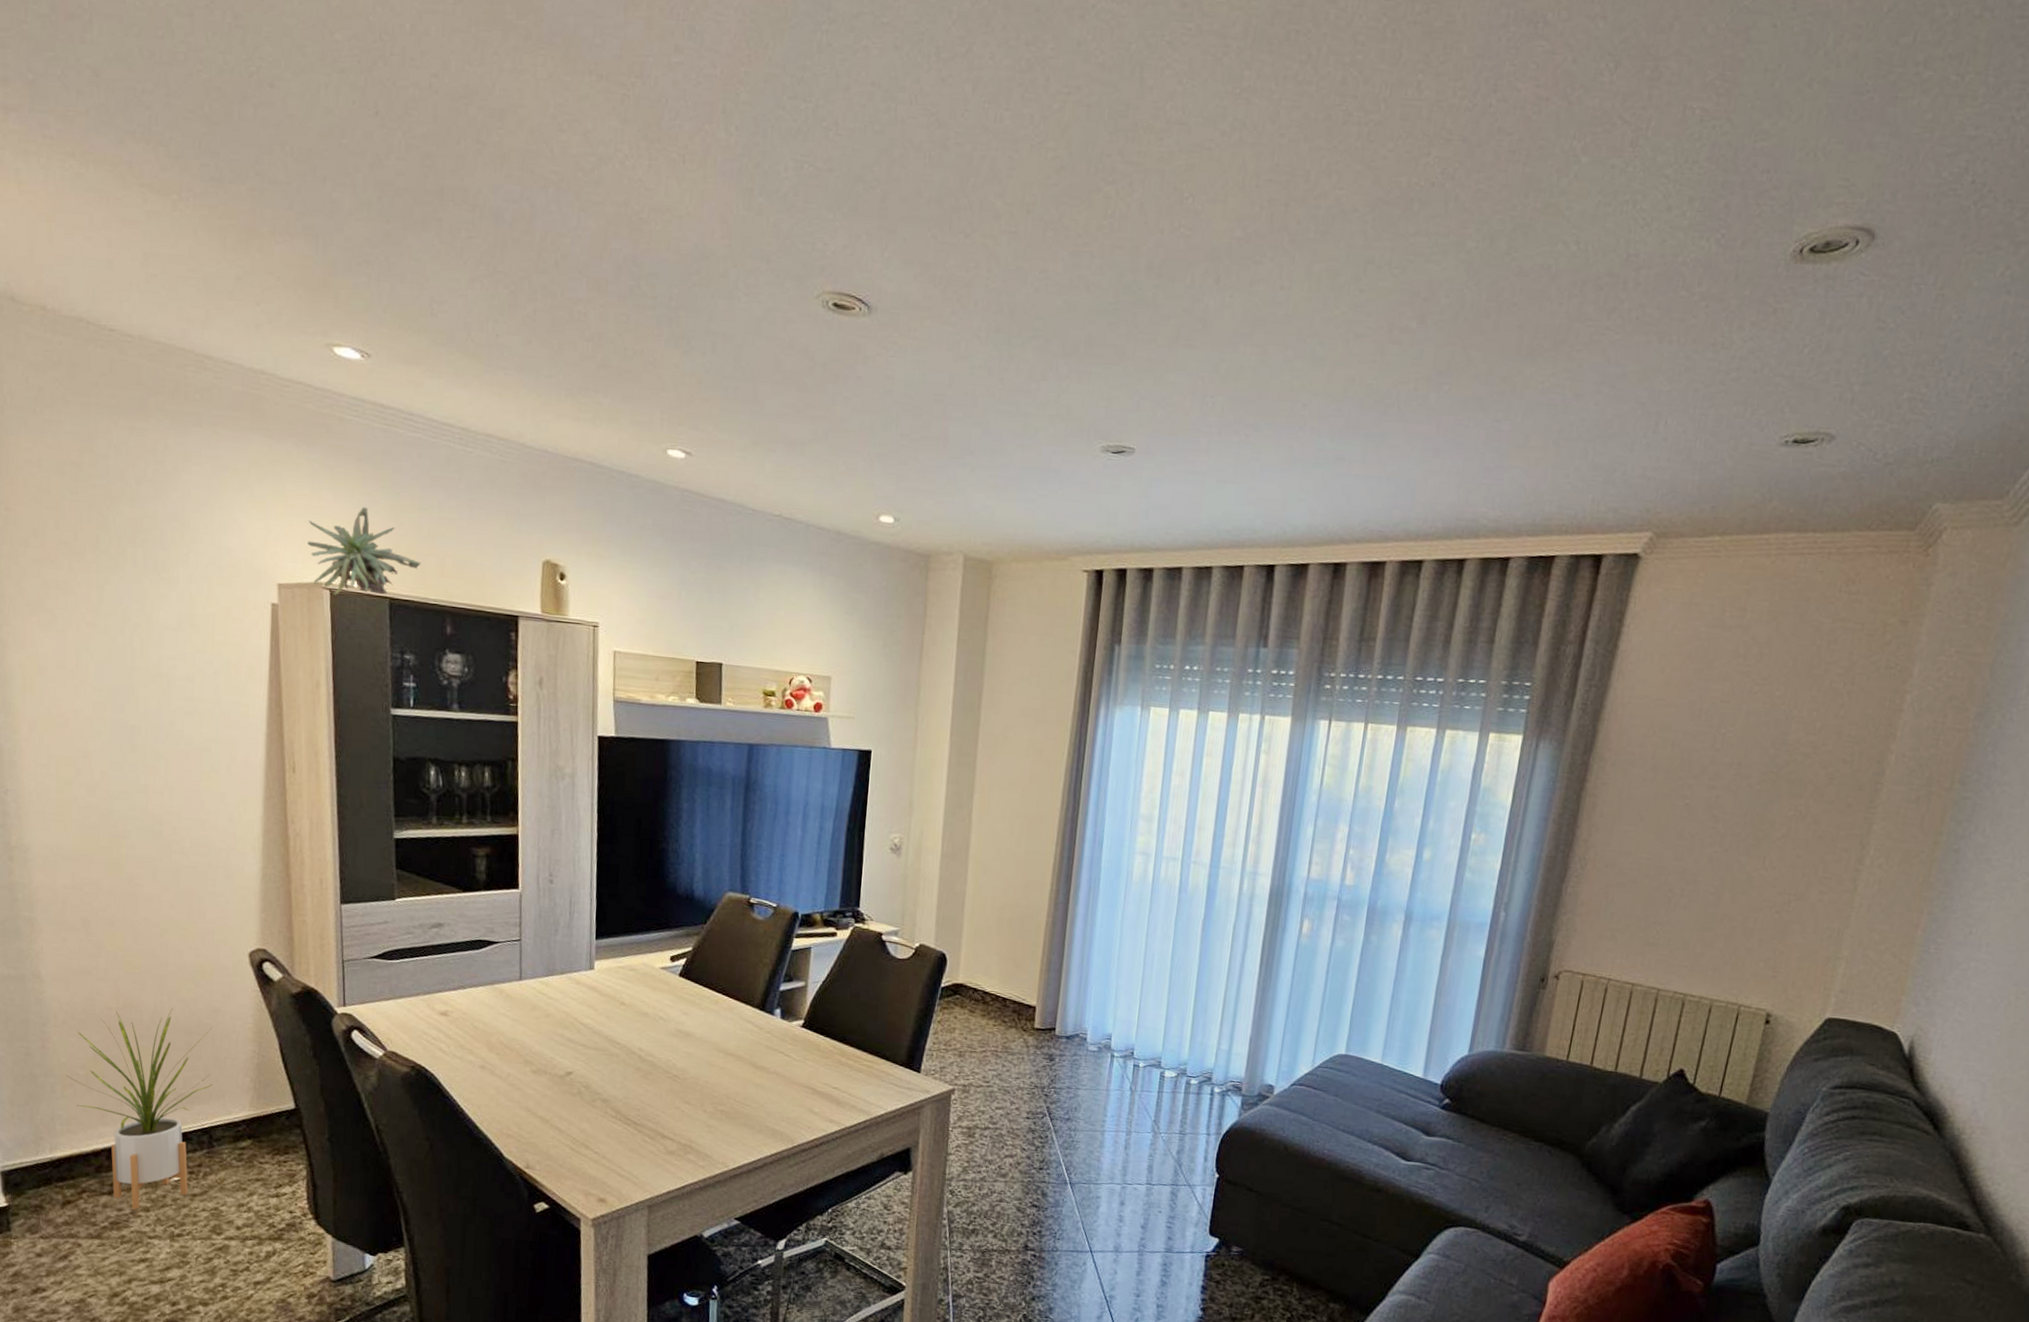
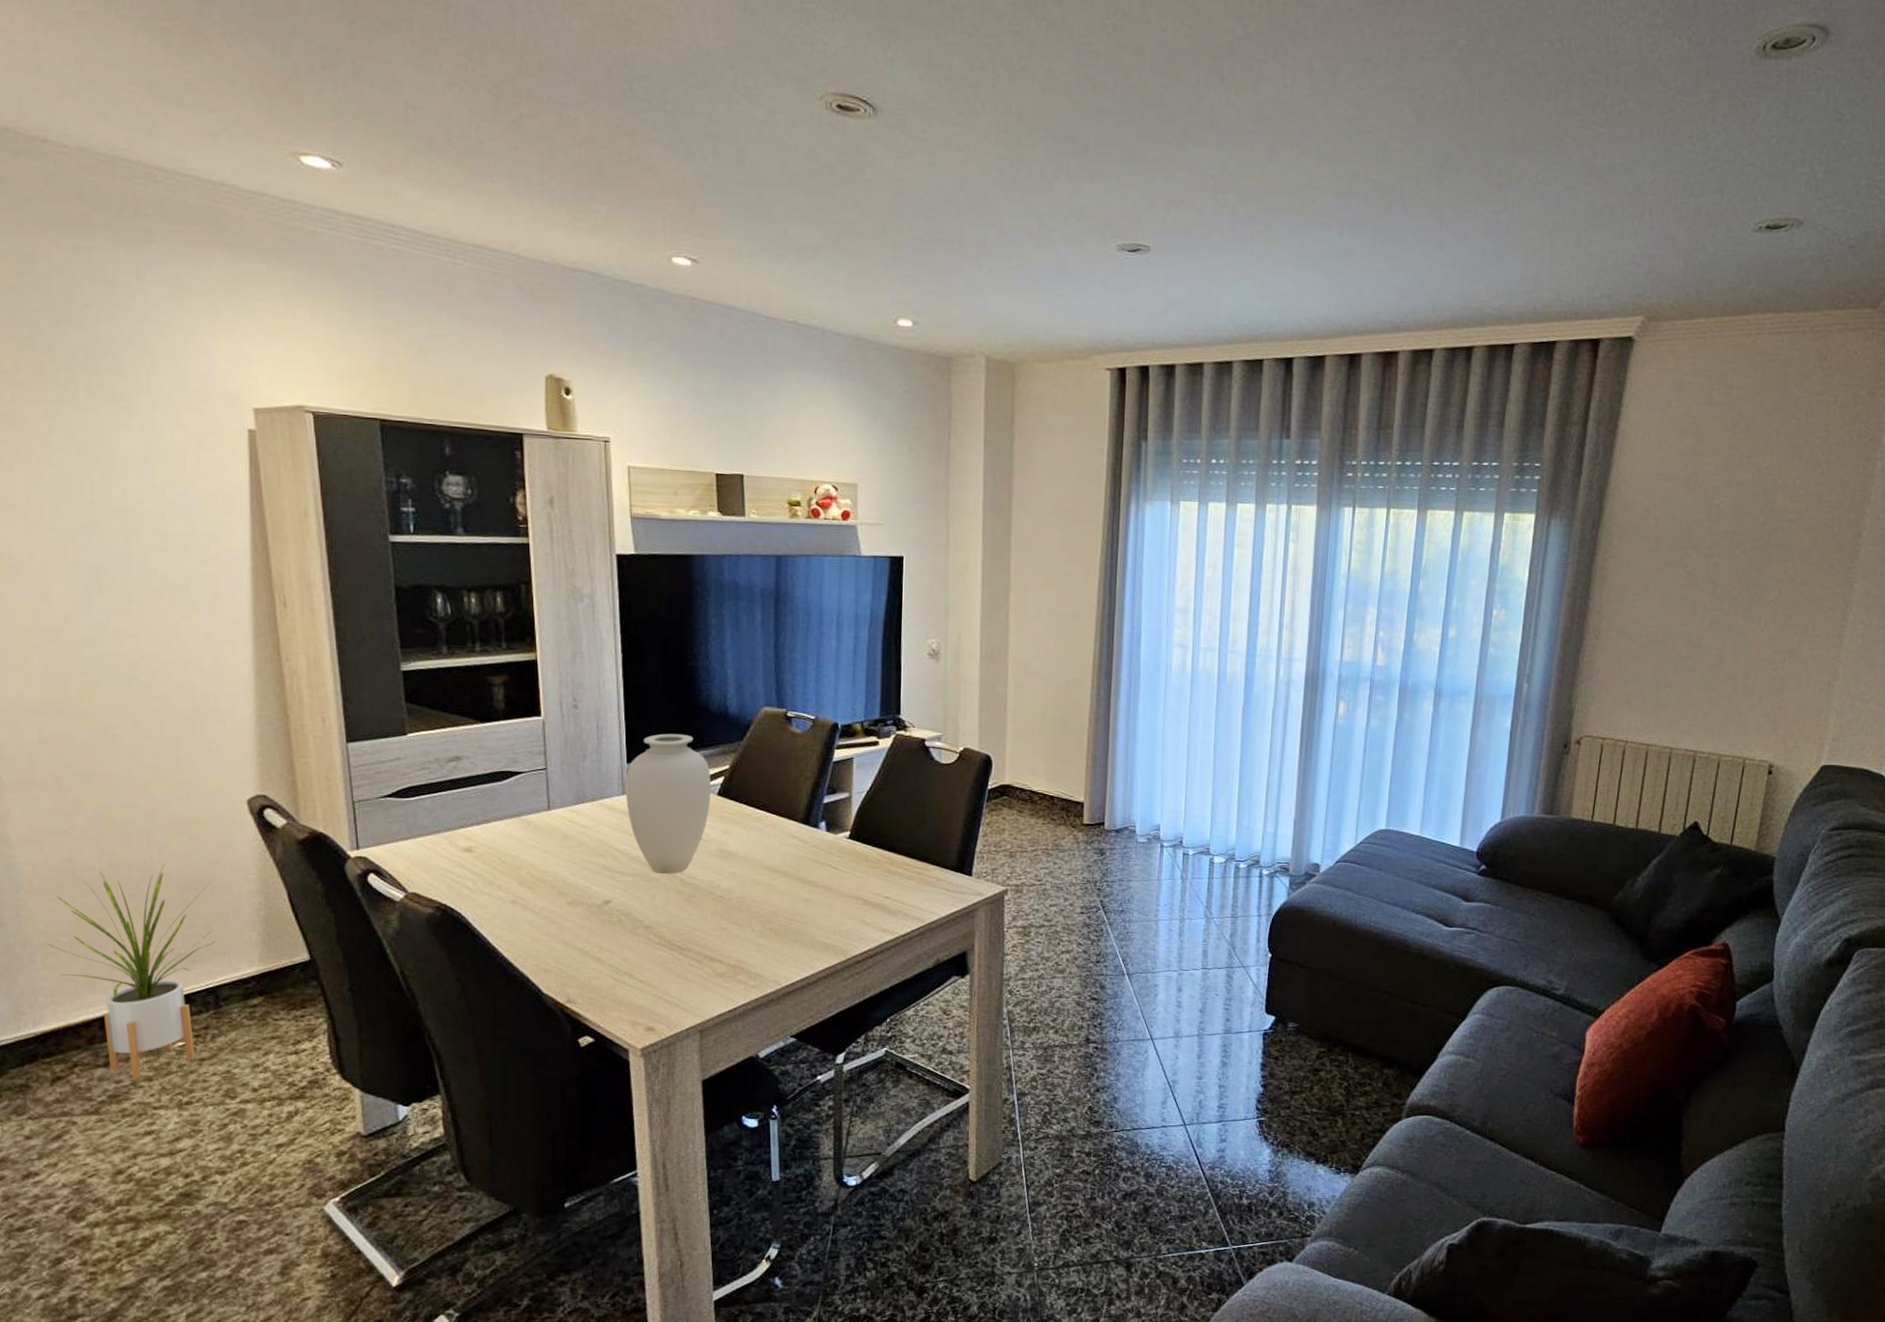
plant: present [307,507,421,595] -> none [284,324,413,418]
vase: none [592,912,674,1050] -> present [625,733,711,874]

